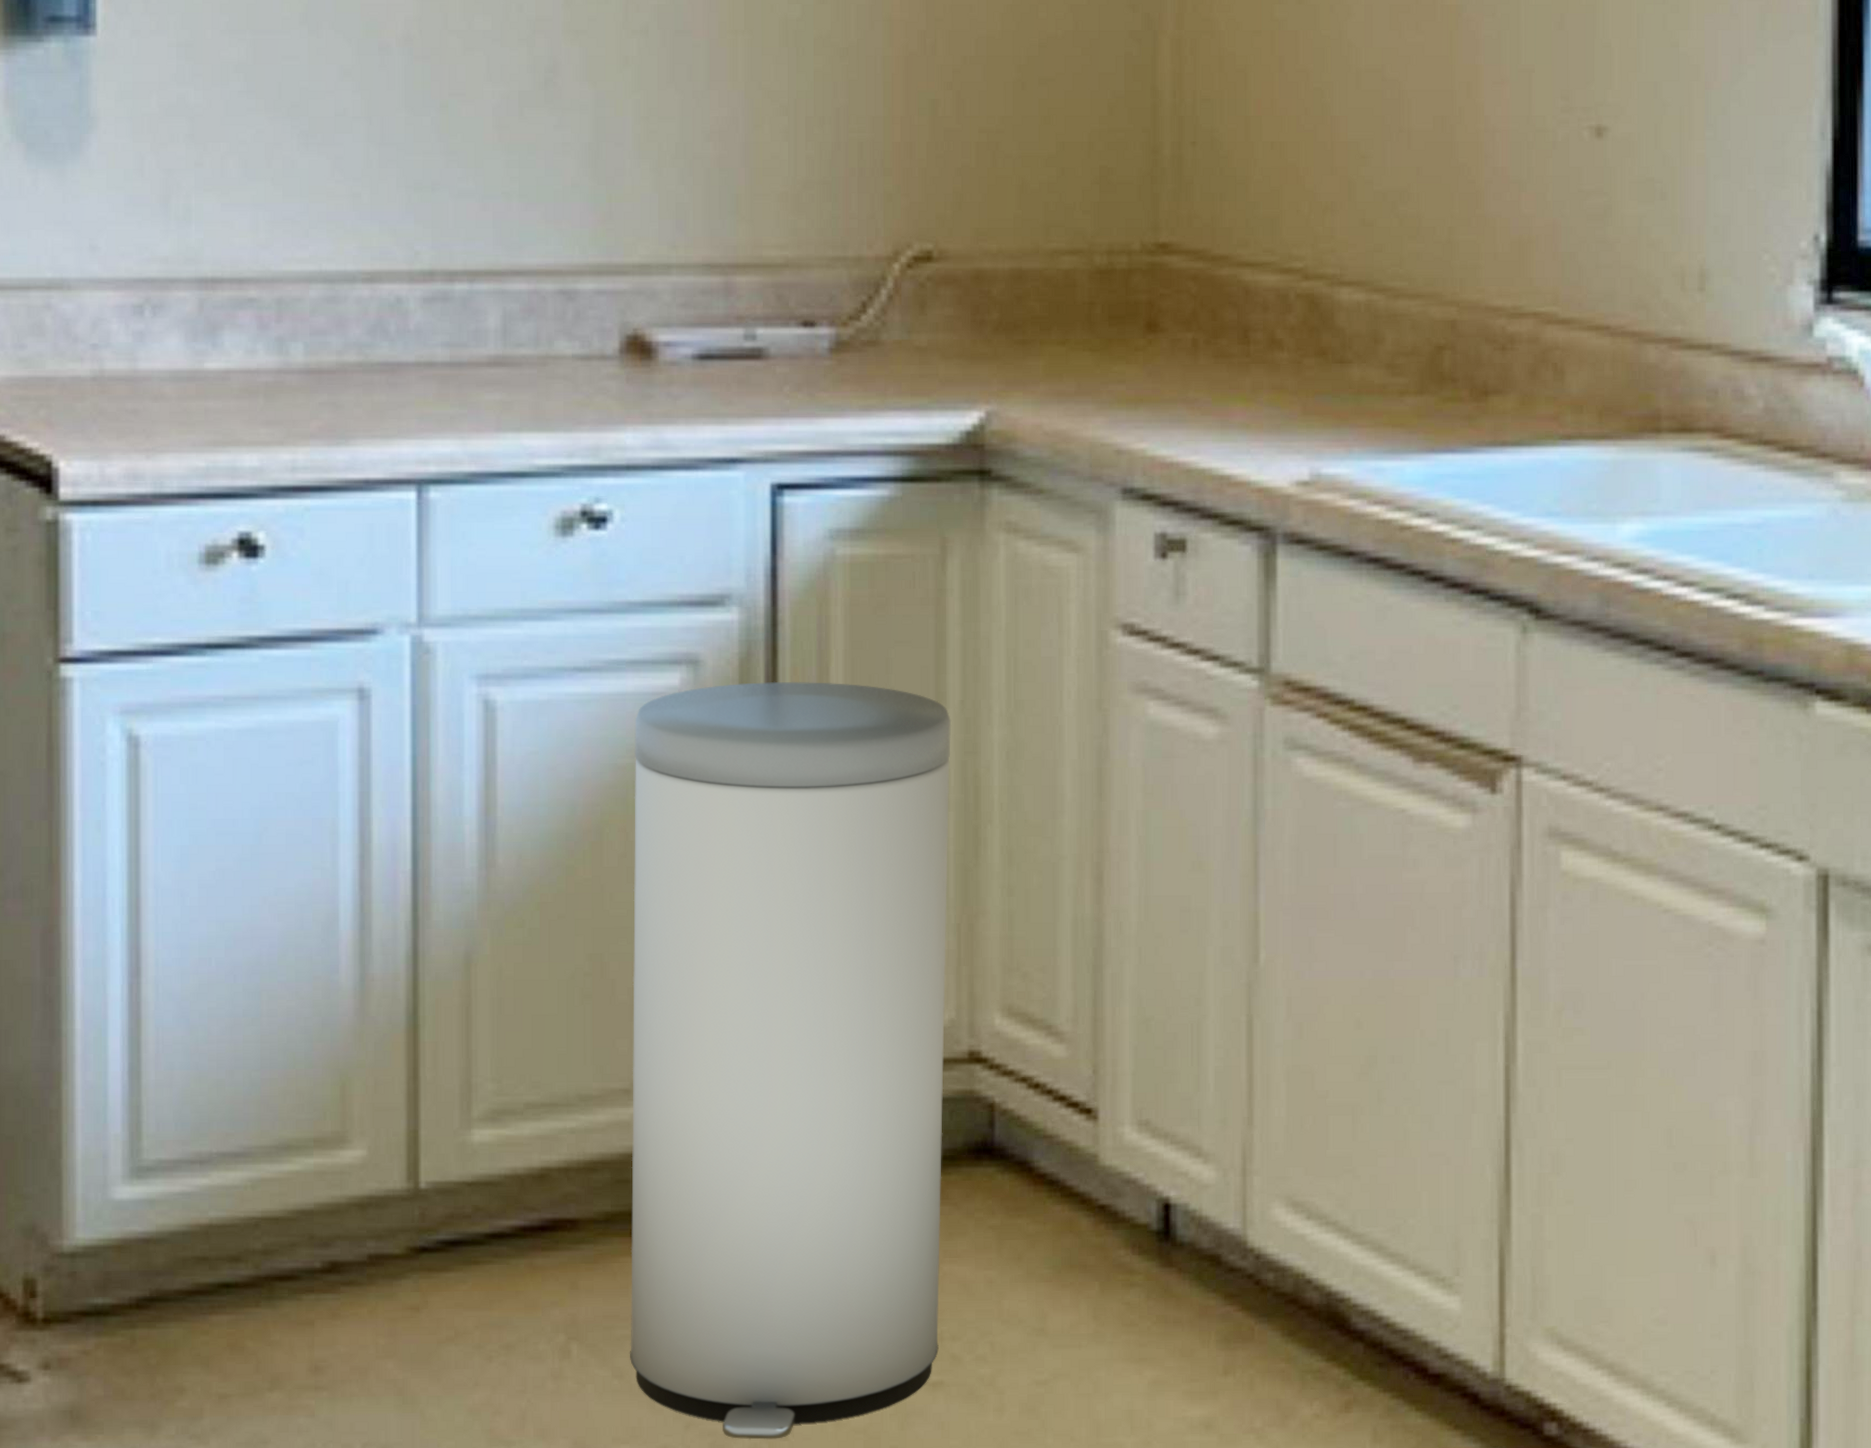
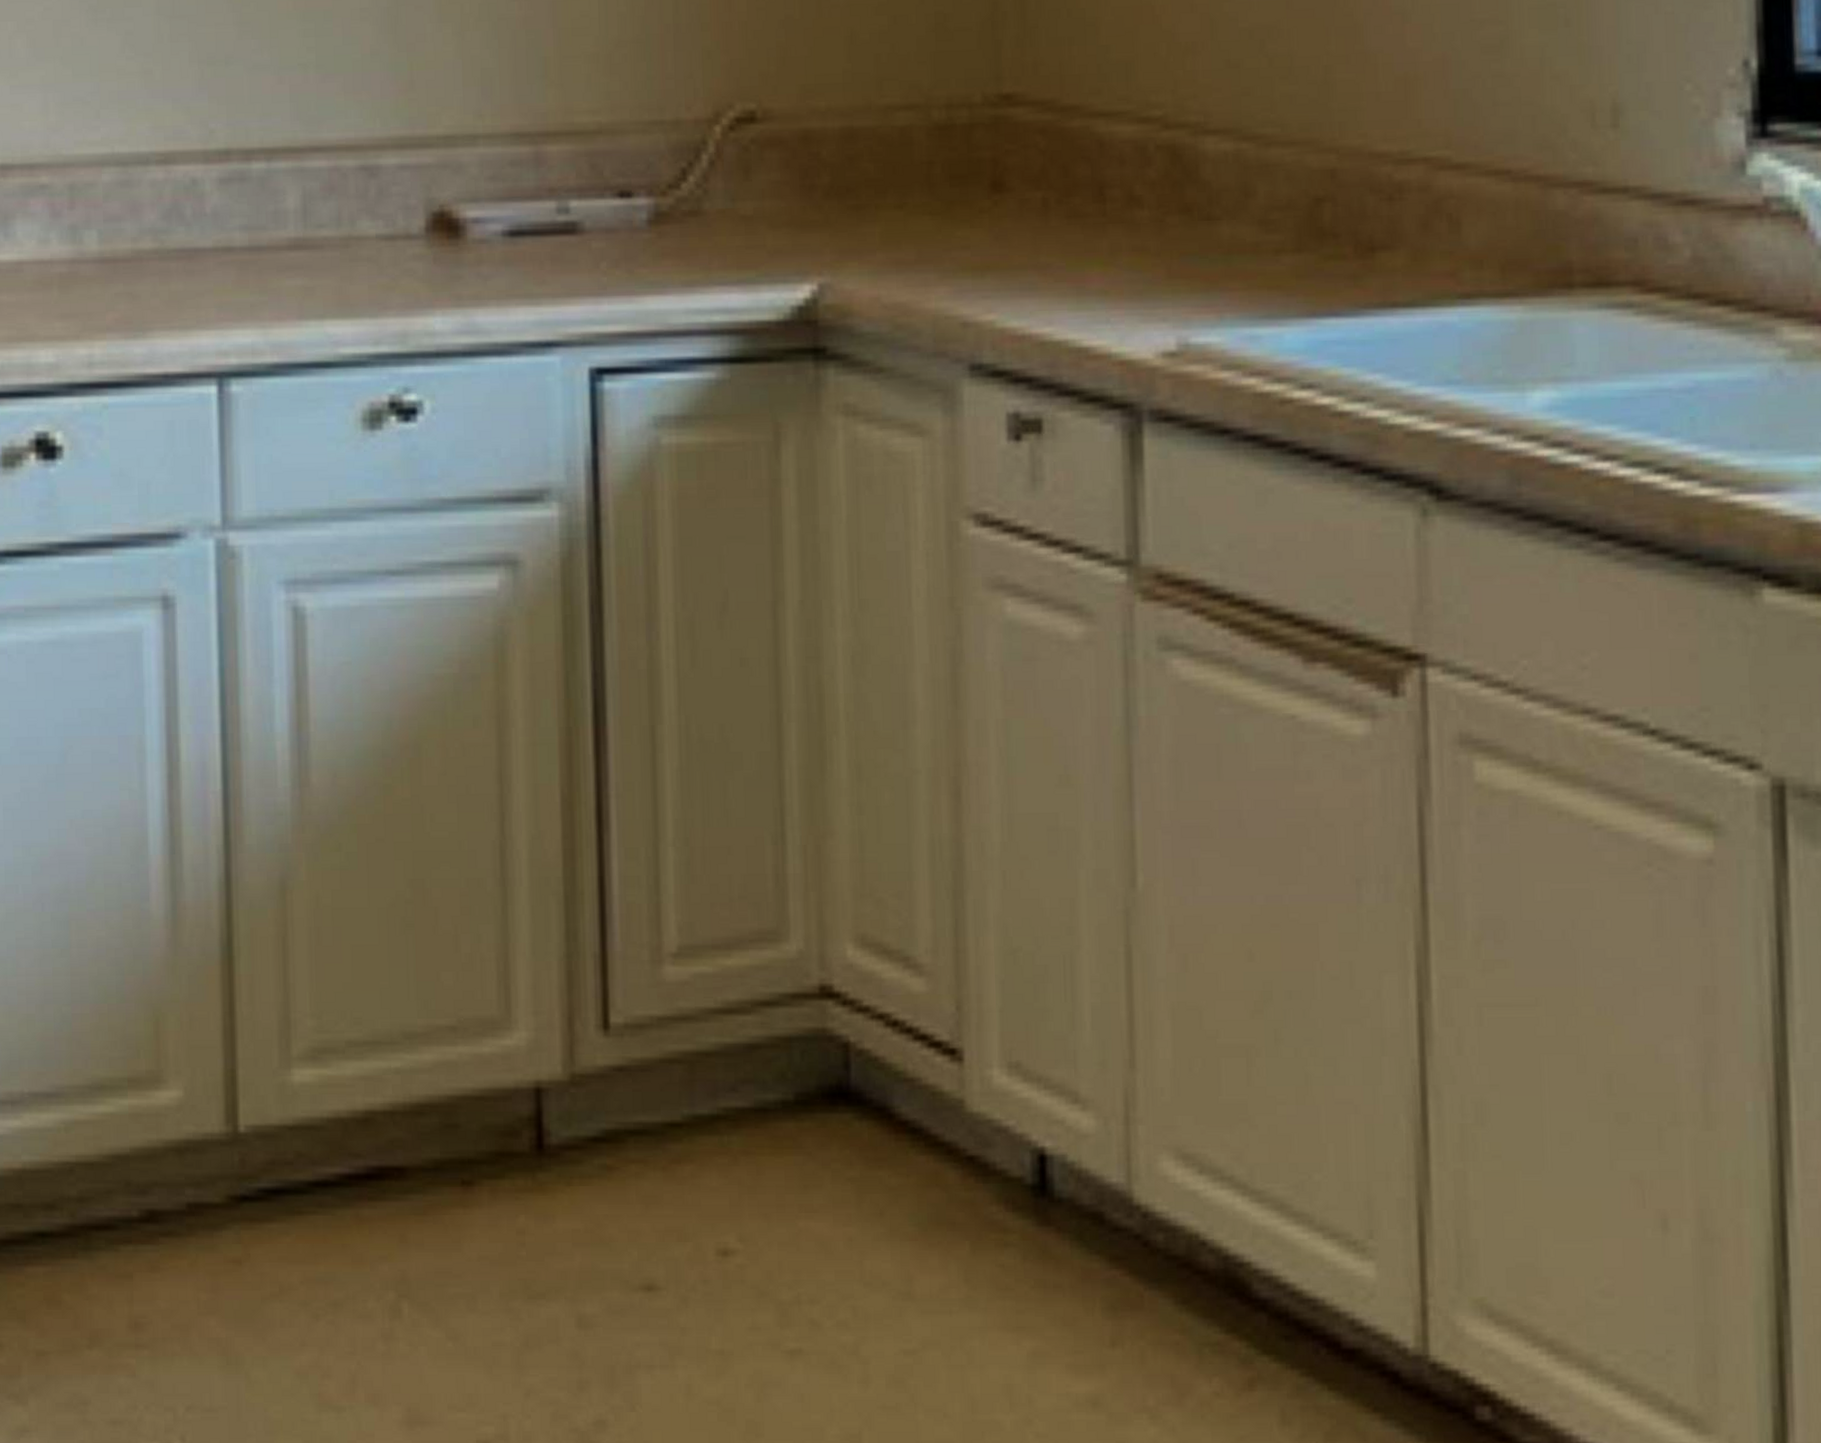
pedal bin: present [630,681,952,1440] -> none [451,582,796,1410]

